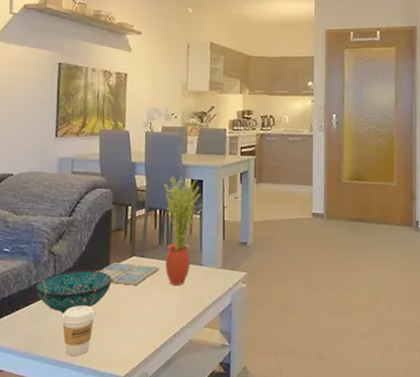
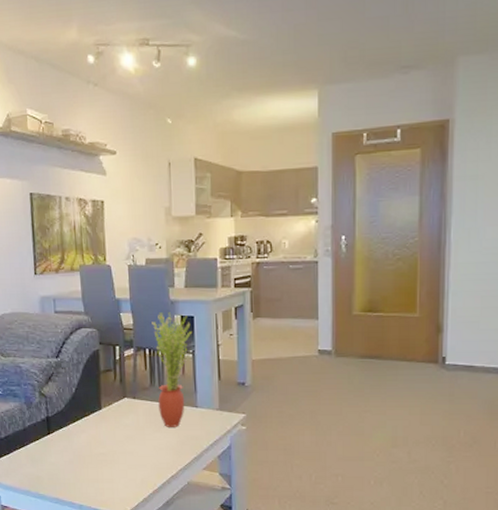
decorative bowl: present [36,270,112,314] -> none [30,412,105,455]
coffee cup: present [62,305,94,356] -> none [59,446,90,494]
drink coaster: present [99,262,159,285] -> none [91,404,152,427]

